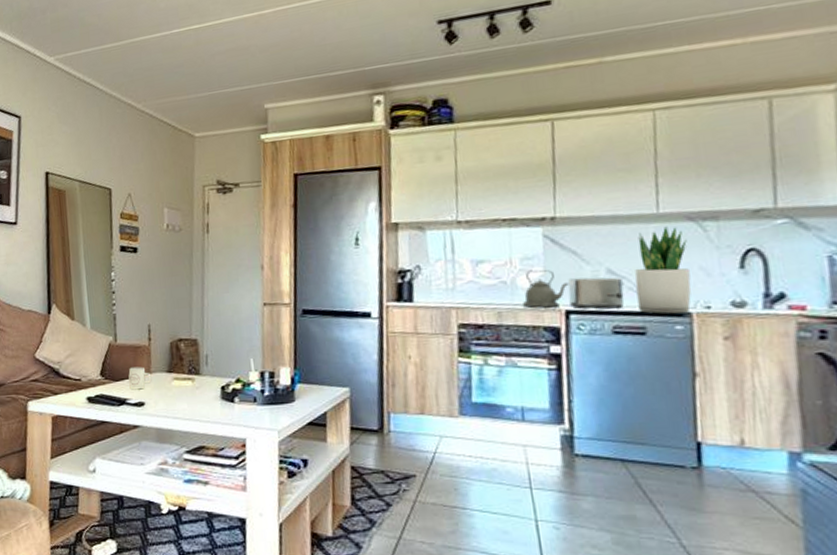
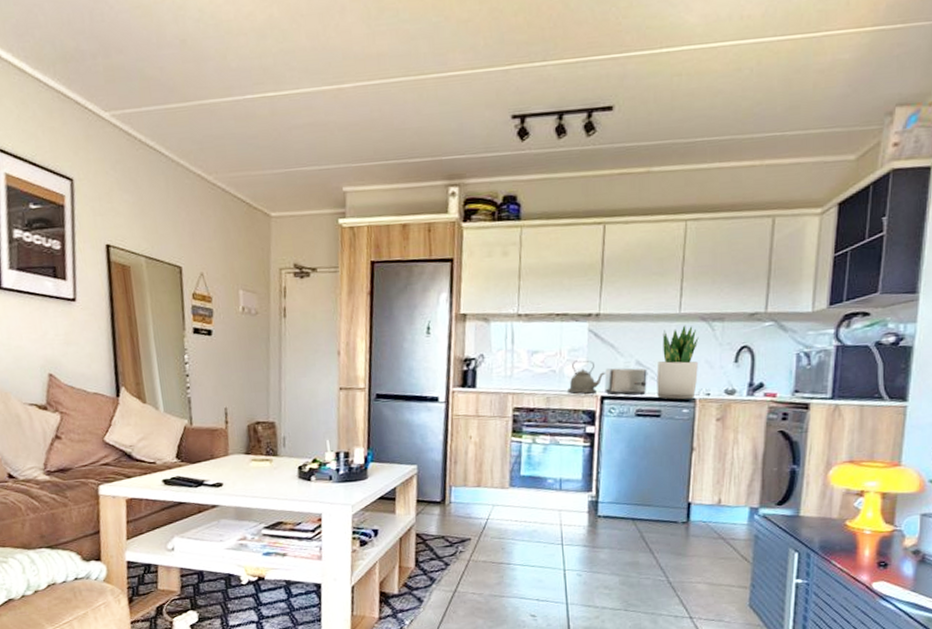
mug: present [128,366,152,390] -> none [205,449,230,472]

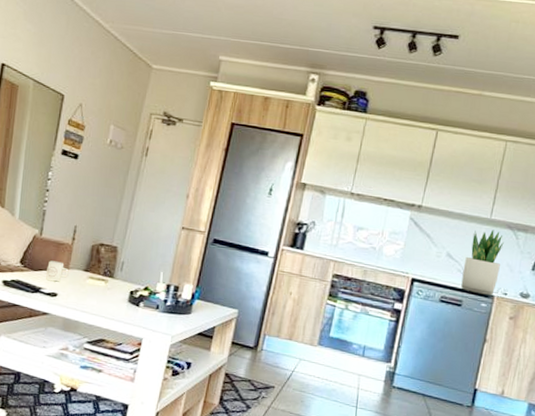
mug: none [205,449,230,472] -> present [46,260,69,282]
kettle: present [568,360,606,394] -> none [384,242,419,275]
toaster: present [604,367,648,396] -> none [416,254,456,284]

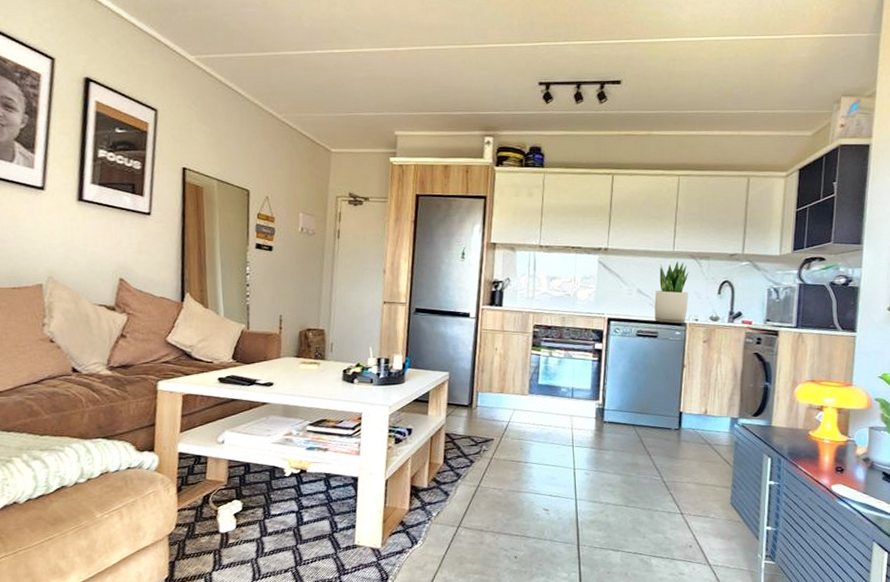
mug: present [46,260,69,282] -> none [259,352,281,372]

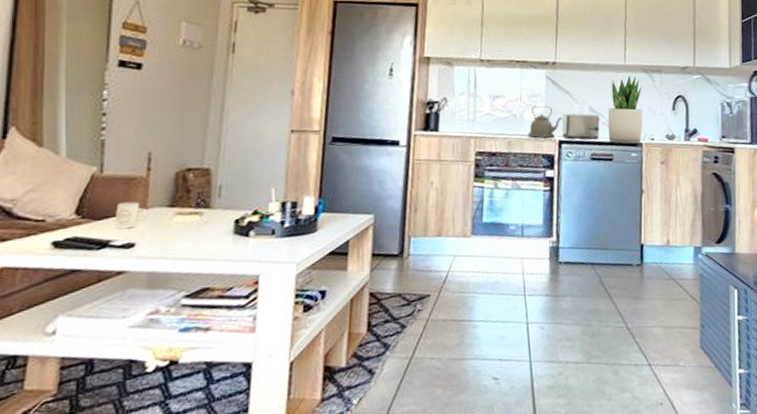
mug: none [259,352,281,372] -> present [116,201,147,230]
kettle: none [580,287,612,316] -> present [528,106,562,139]
toaster: none [611,294,647,318] -> present [561,113,600,140]

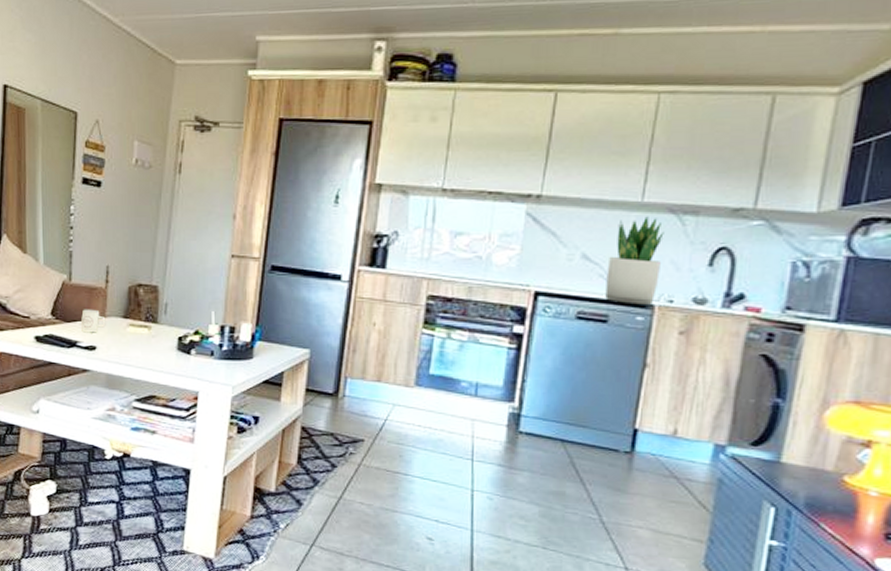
kettle: present [528,106,562,139] -> none [495,247,543,287]
toaster: present [561,113,600,140] -> none [540,259,596,294]

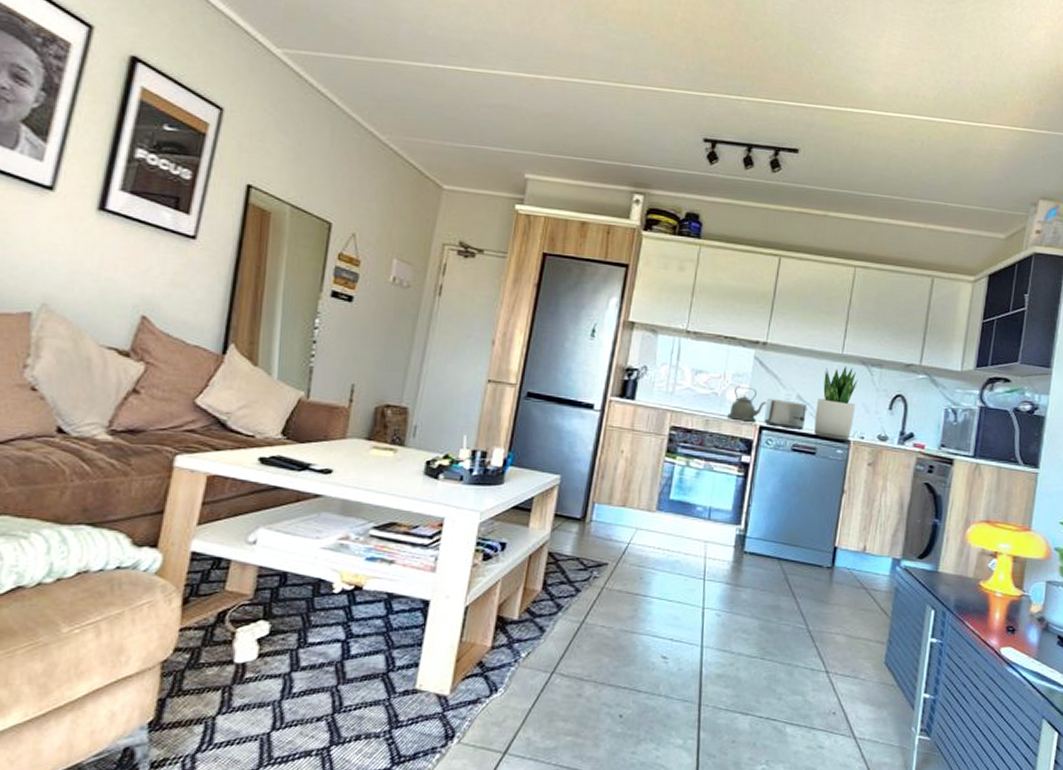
mug: present [81,309,106,333] -> none [317,429,346,455]
kettle: none [495,247,543,287] -> present [728,386,767,422]
toaster: none [540,259,596,294] -> present [764,397,808,430]

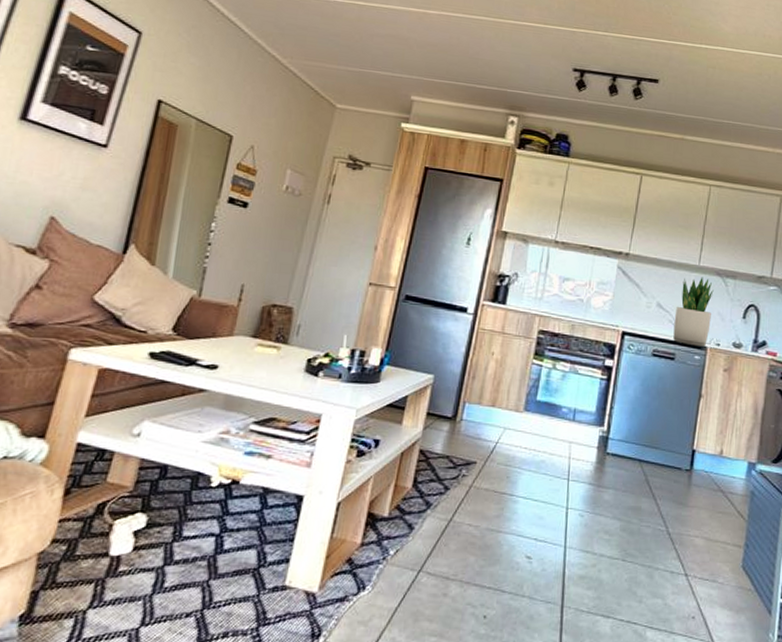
kettle: present [728,386,767,422] -> none [592,293,629,328]
toaster: present [764,397,808,430] -> none [626,305,667,336]

